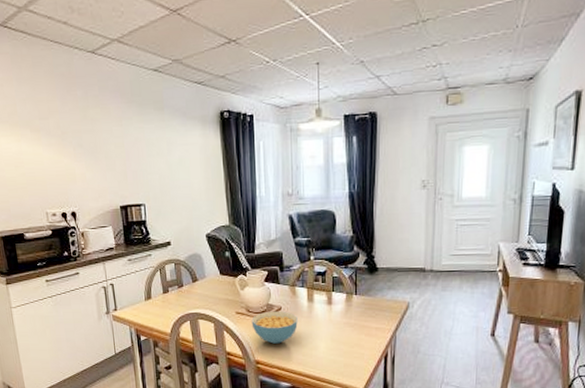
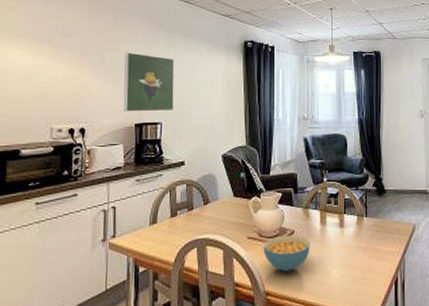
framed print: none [100,132,155,195] -> present [123,52,175,112]

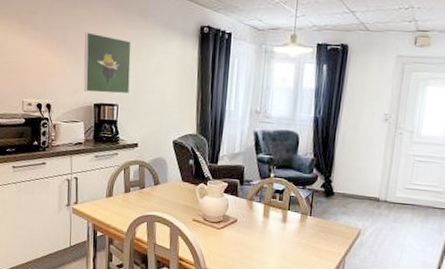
cereal bowl: present [263,234,310,272] -> none [206,222,252,255]

